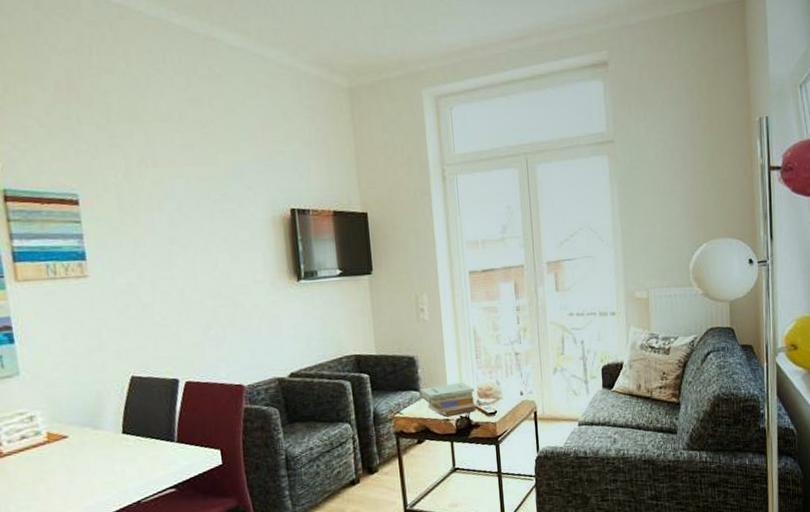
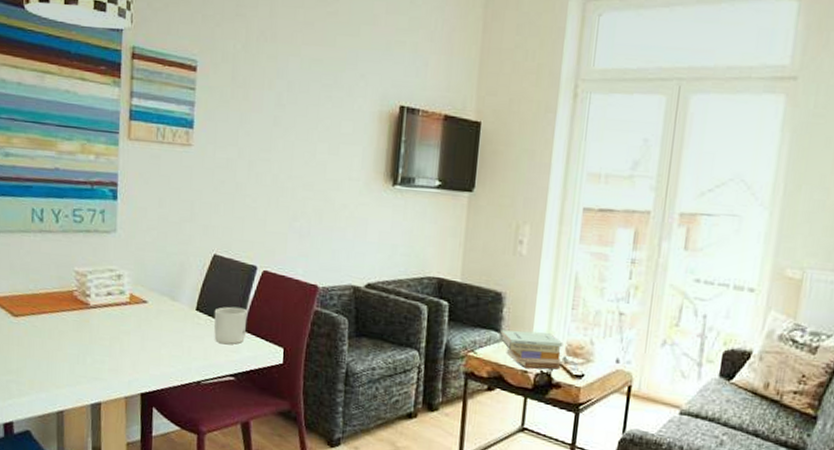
mug: none [142,421,180,460] -> present [214,306,248,345]

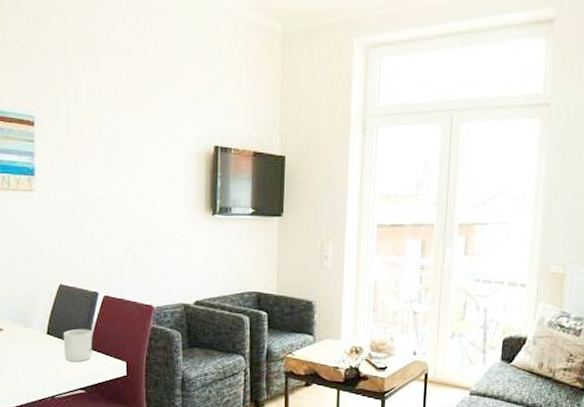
books: present [500,330,563,370] -> none [313,333,368,365]

